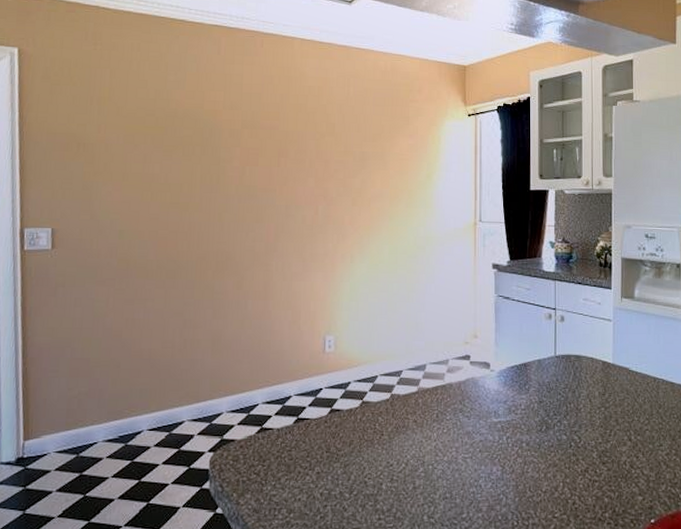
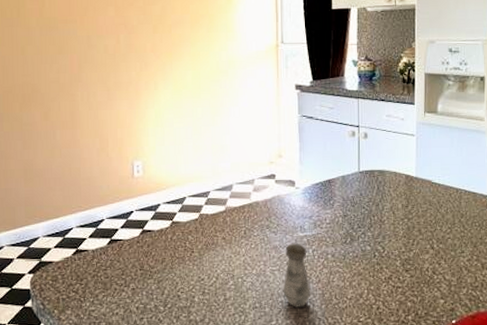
salt shaker: none [475,429,504,499] -> present [283,243,311,307]

